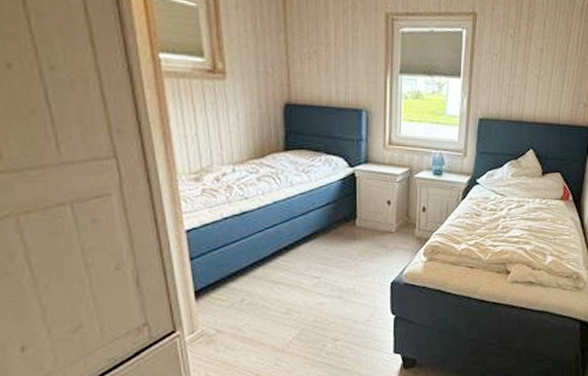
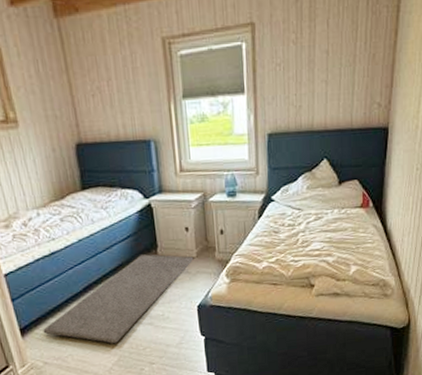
rug: none [220,224,393,315] -> present [43,254,194,343]

